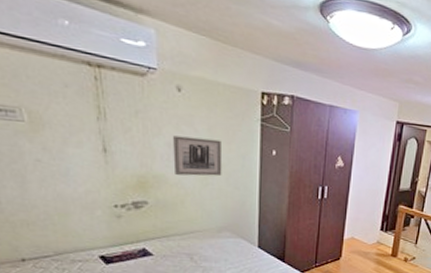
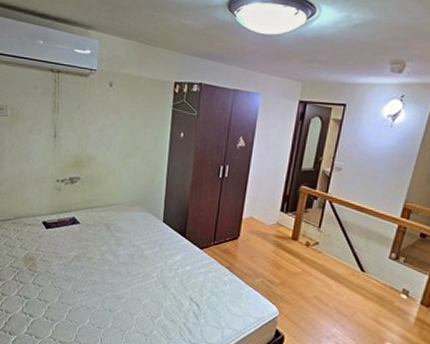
wall art: present [173,135,223,176] -> none [101,122,139,156]

